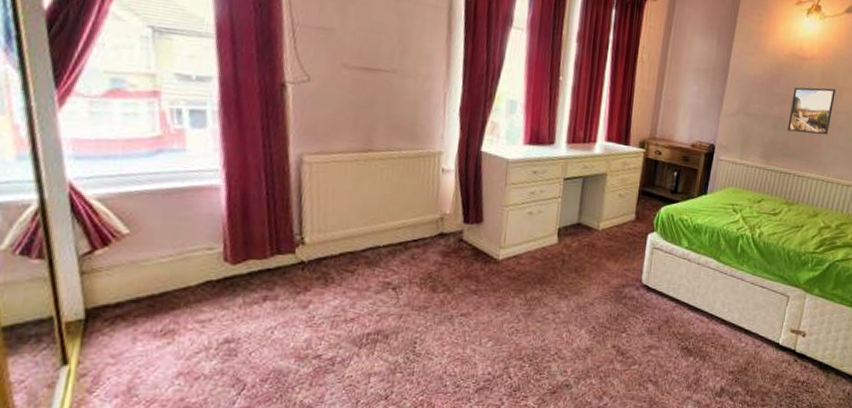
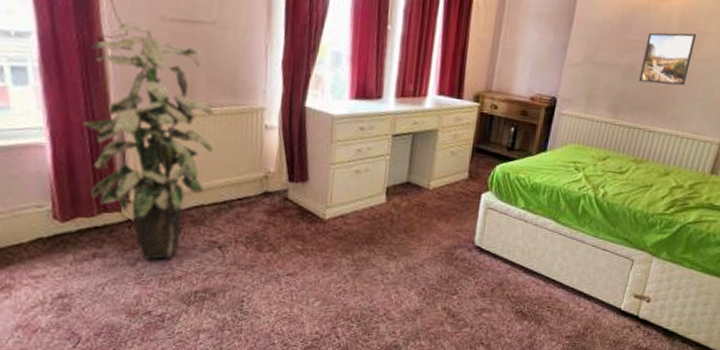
indoor plant: none [260,69,392,302] -> present [83,22,214,260]

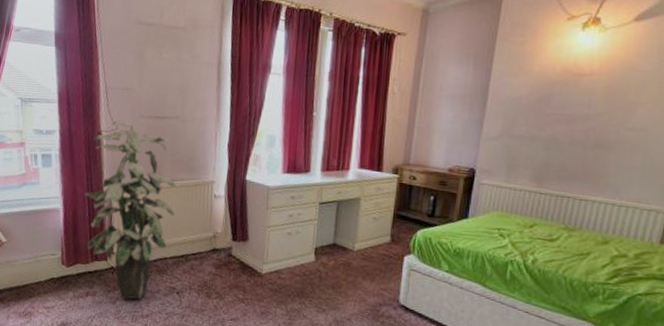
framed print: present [639,32,696,86] -> none [563,104,625,155]

